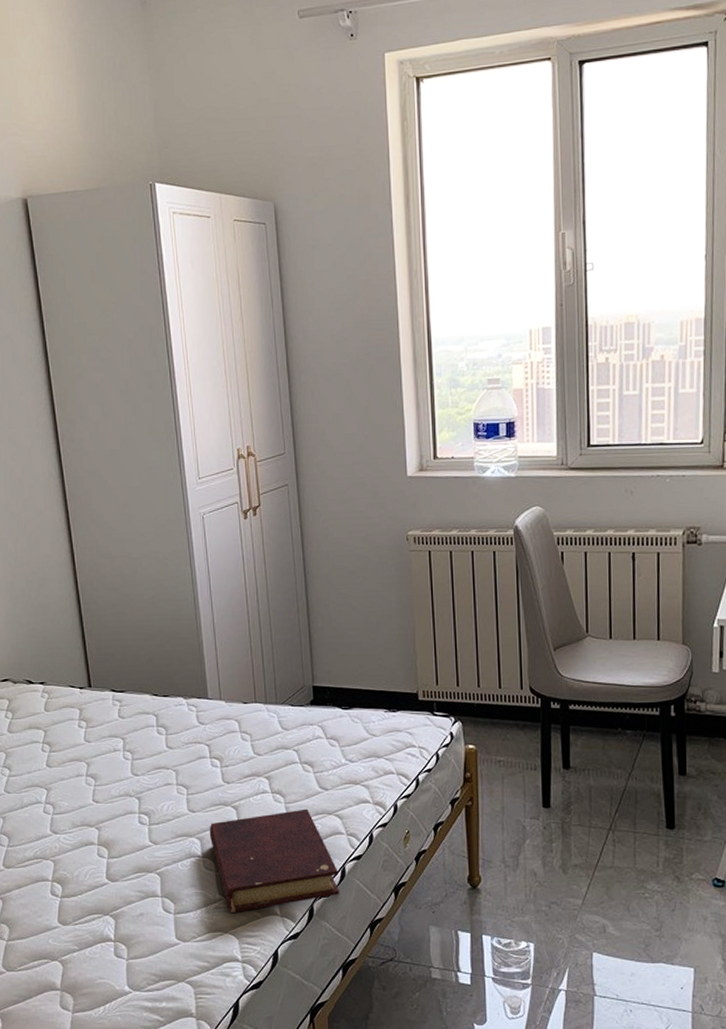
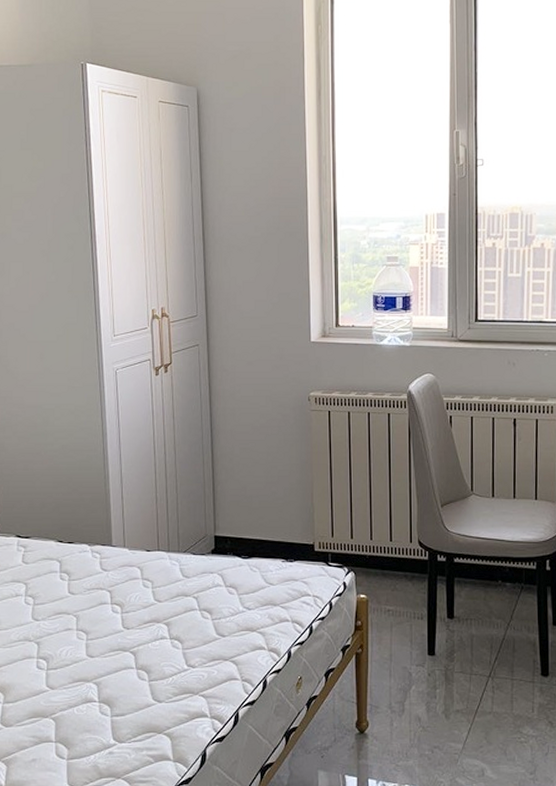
book: present [209,808,339,912] -> none [106,654,232,758]

